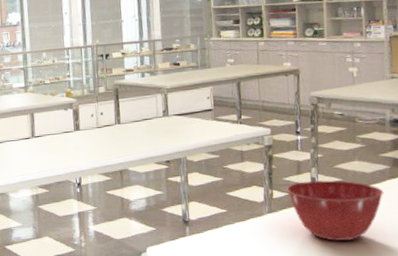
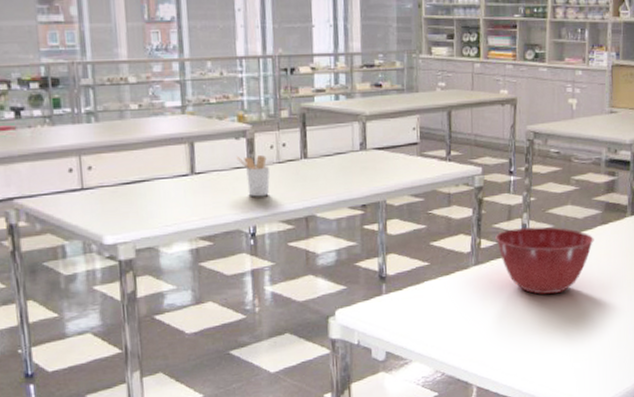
utensil holder: none [65,122,92,155] -> present [236,155,270,197]

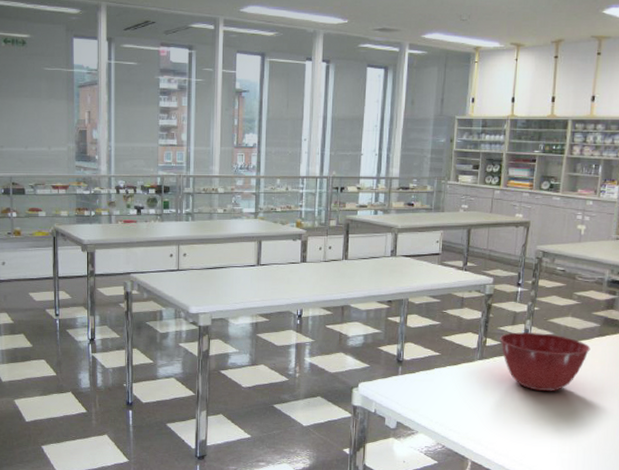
utensil holder: present [236,155,270,197] -> none [292,253,318,287]

